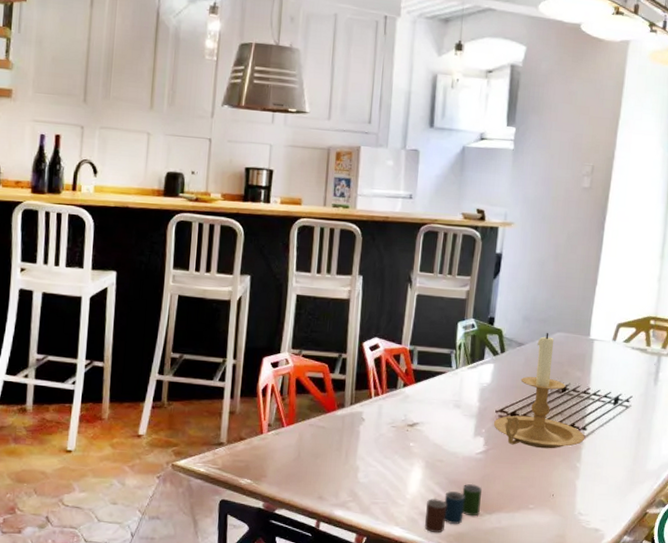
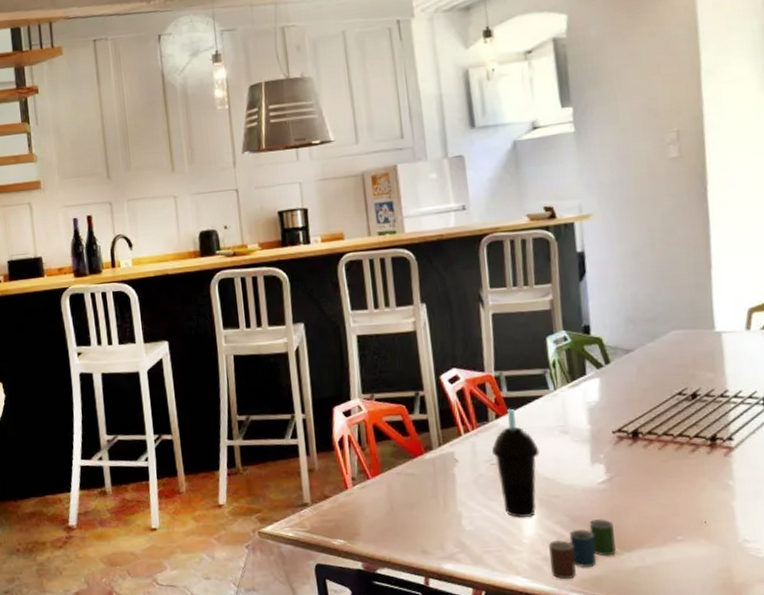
cup: none [395,379,434,476] -> present [492,408,540,518]
candle holder: present [494,333,585,449] -> none [613,333,734,469]

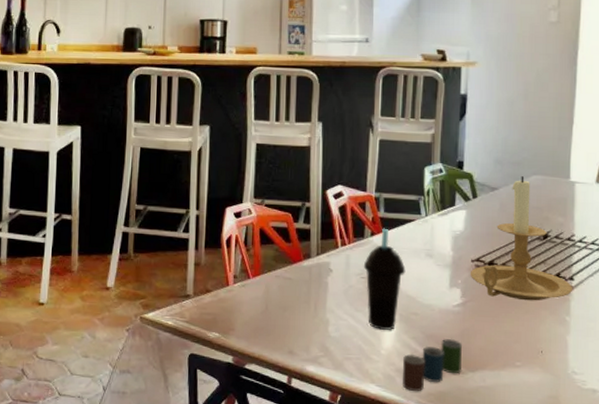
candle holder: none [613,333,734,469] -> present [471,176,573,301]

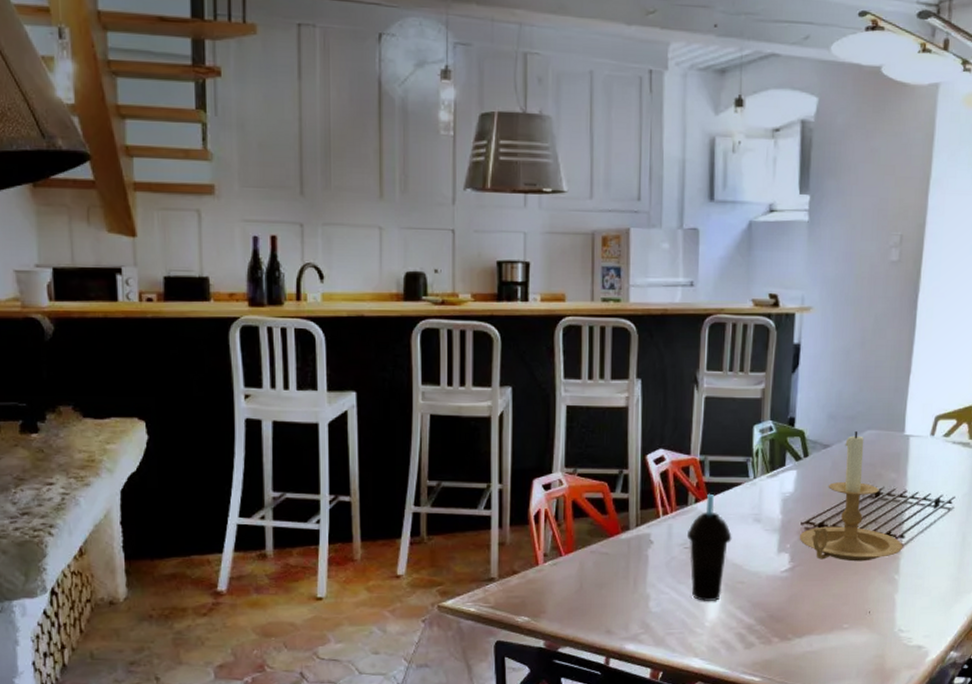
cup: present [403,338,462,392] -> none [728,605,789,663]

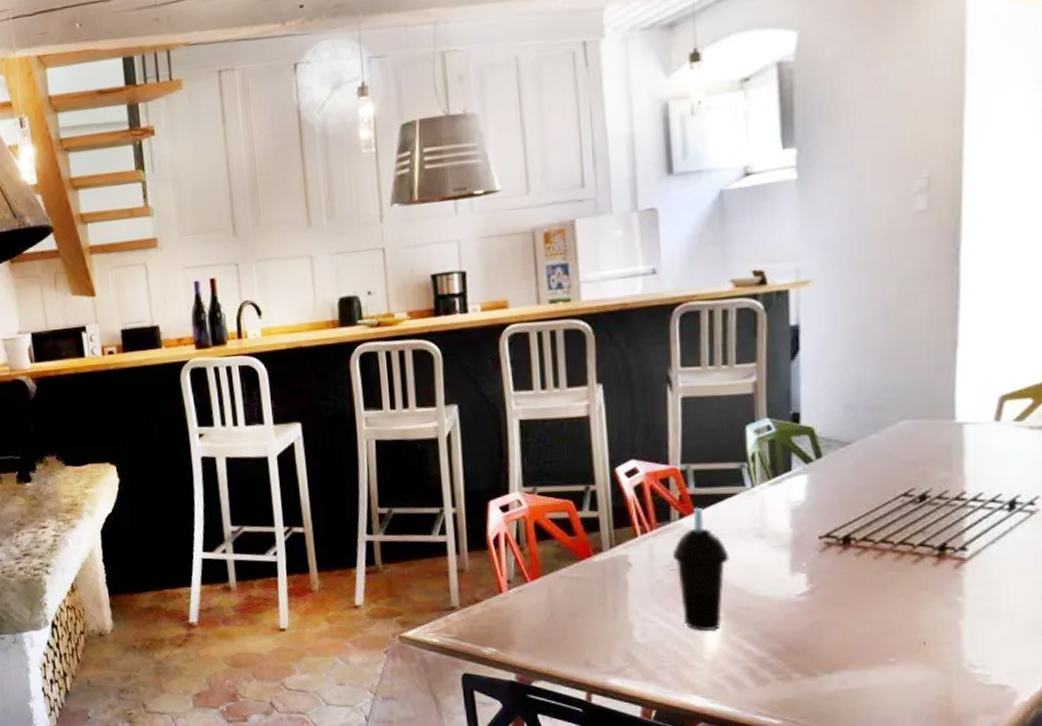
candle holder: present [800,431,903,562] -> none [819,423,967,582]

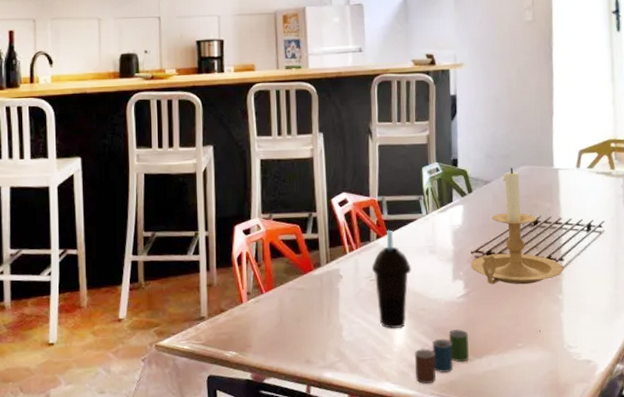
cup: none [734,634,813,702] -> present [415,328,469,385]
candle holder: none [819,423,967,582] -> present [471,168,564,285]

